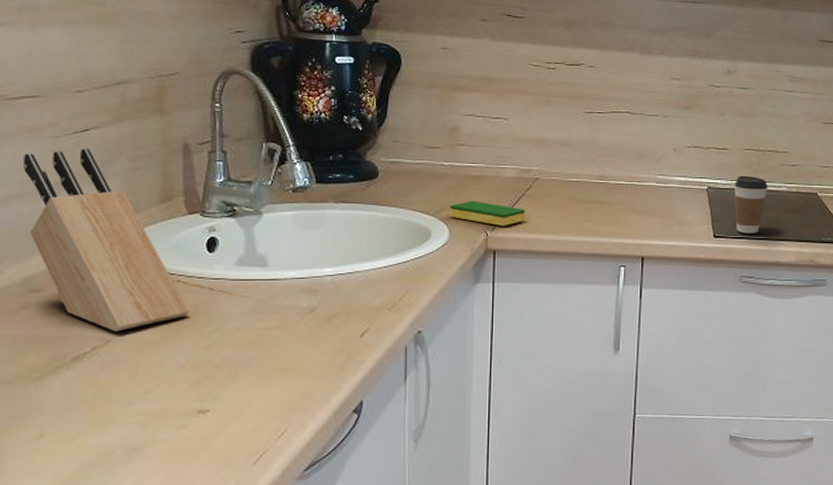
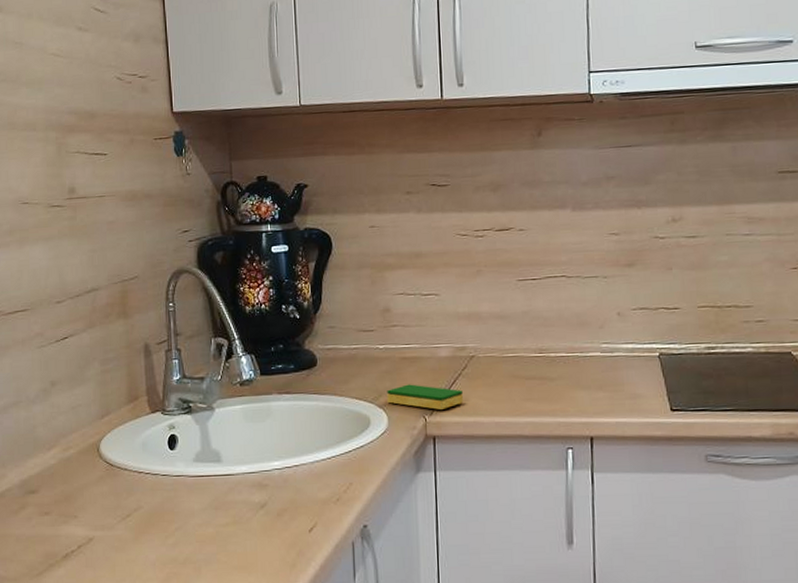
knife block: present [24,148,190,332] -> none [18,355,157,530]
coffee cup: present [734,175,768,234] -> none [690,337,730,405]

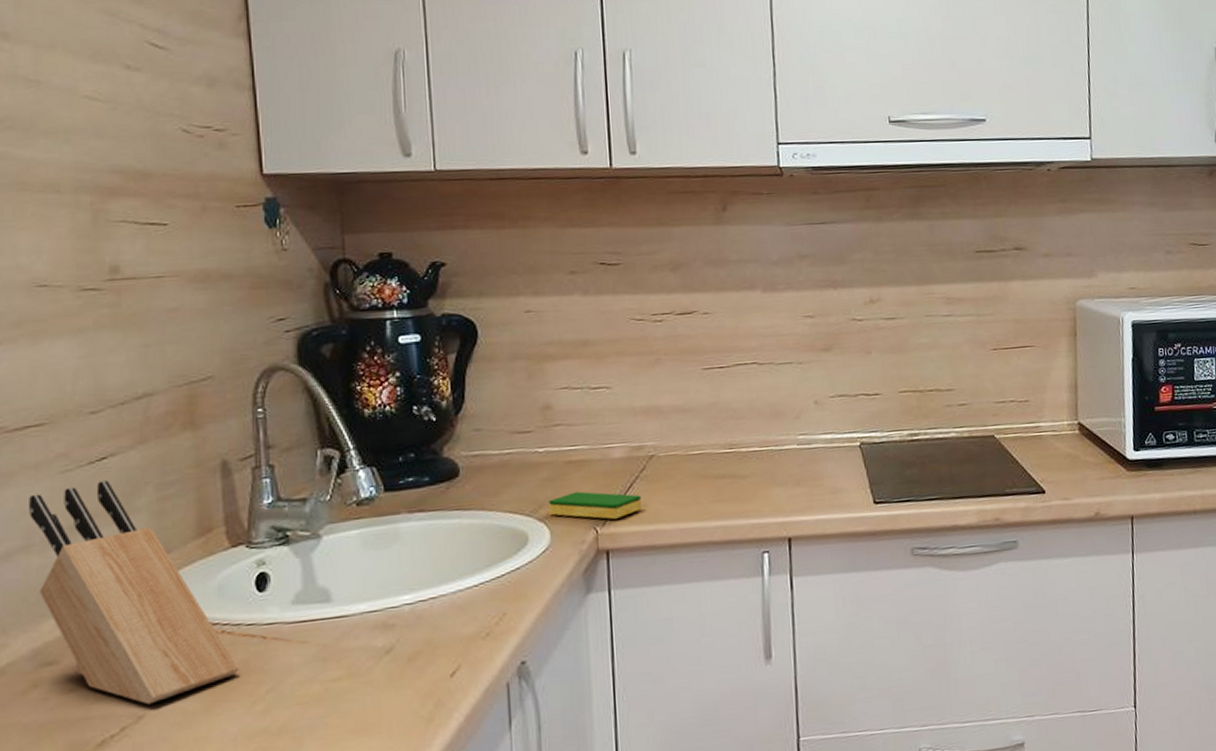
knife block: none [18,355,157,530] -> present [29,480,239,705]

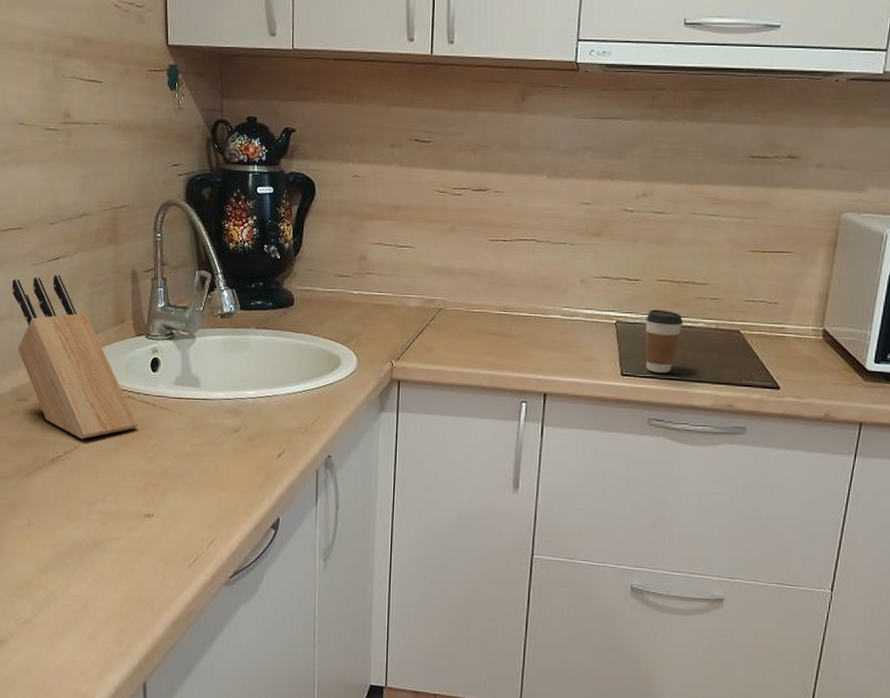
dish sponge: present [548,491,642,520] -> none [358,330,429,356]
coffee cup: none [892,423,933,495] -> present [645,309,683,373]

